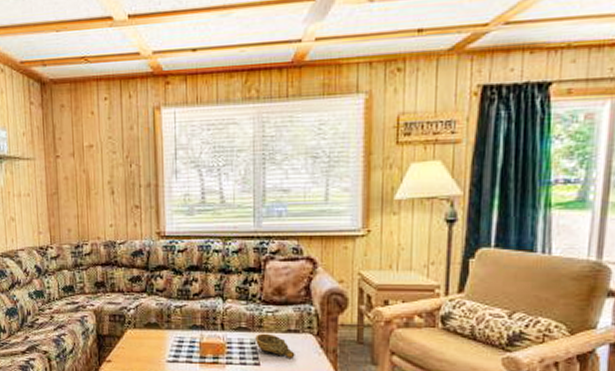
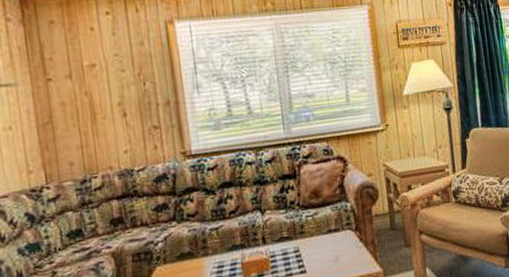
decorative bowl: present [256,333,295,358] -> none [298,238,339,259]

